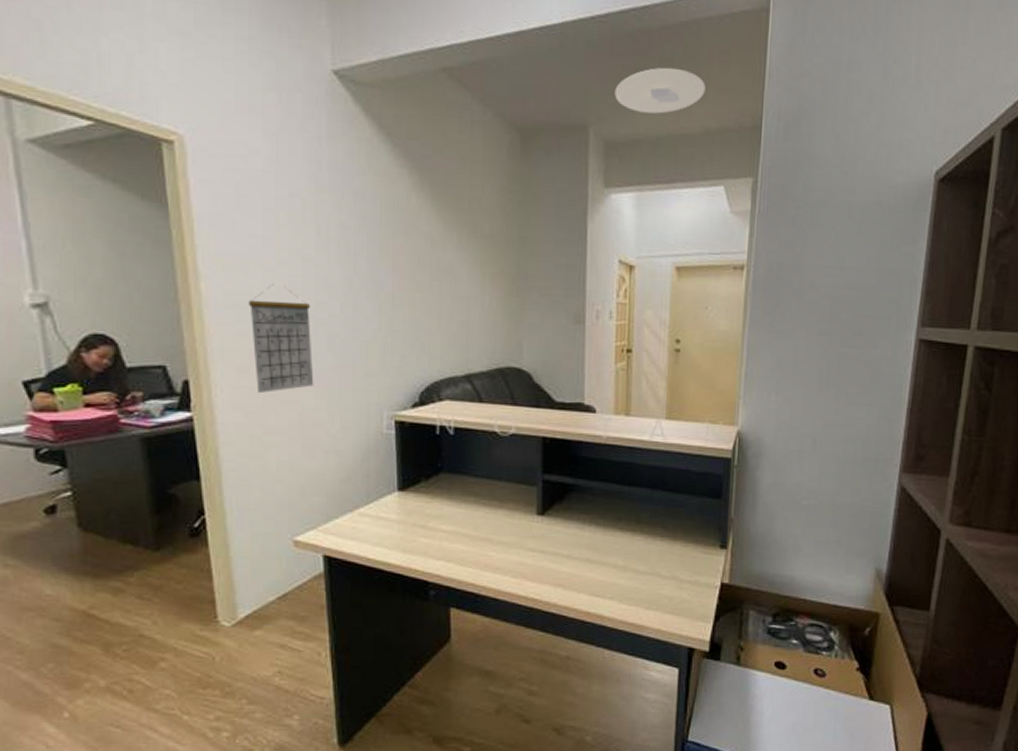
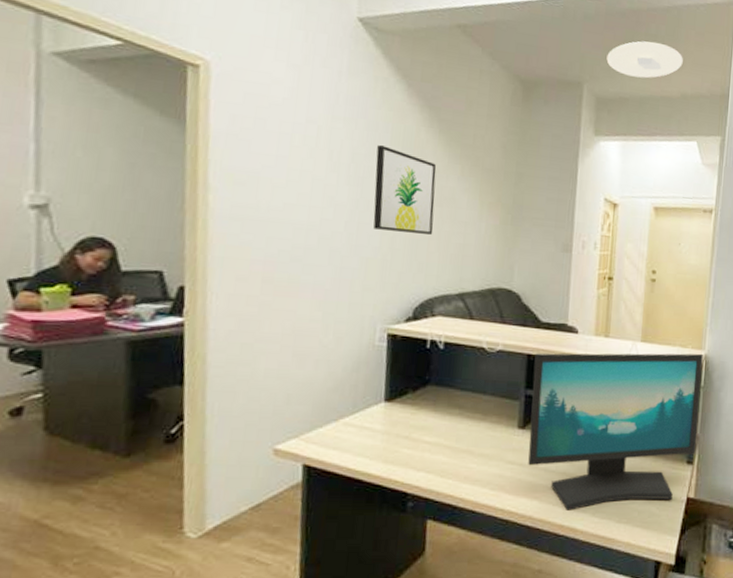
calendar: present [248,283,314,394] -> none [253,199,315,303]
wall art: none [367,216,434,312] -> present [373,145,436,235]
computer monitor: none [549,429,736,597] -> present [528,353,703,510]

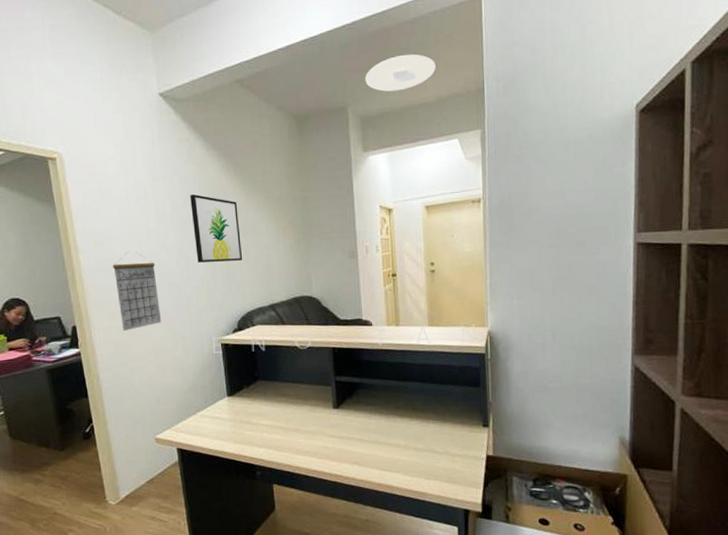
calendar: none [253,199,315,303] -> present [112,250,162,332]
computer monitor: present [528,353,703,510] -> none [338,330,490,472]

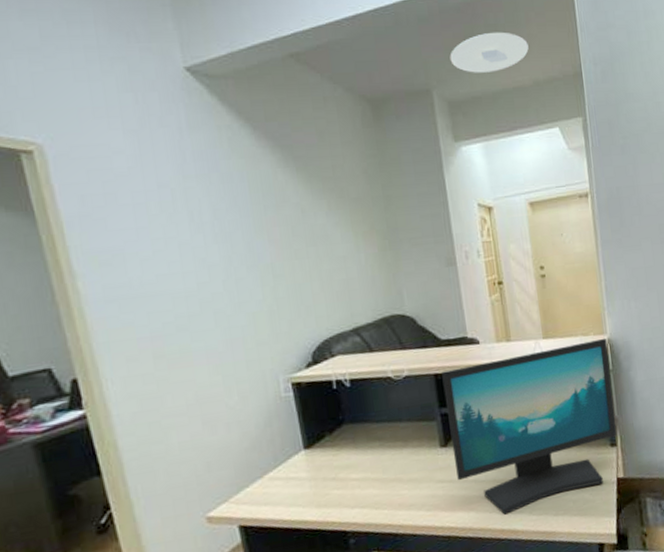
calendar: present [112,250,162,332] -> none [129,272,207,380]
wall art: present [190,194,243,263] -> none [237,196,314,282]
computer monitor: none [338,330,490,472] -> present [441,338,616,515]

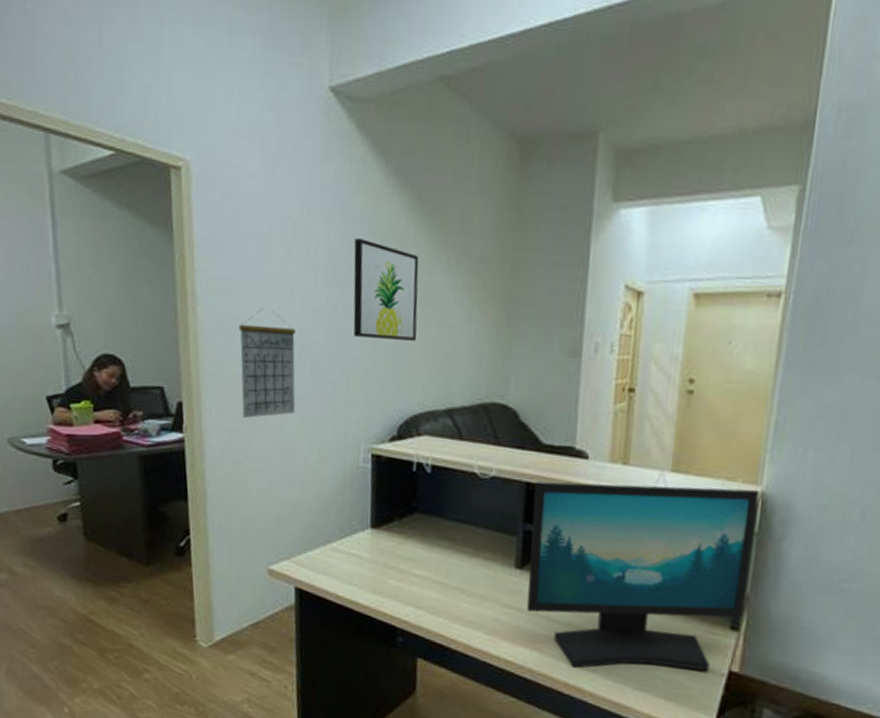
calendar: none [129,272,207,380] -> present [238,307,296,419]
wall art: none [237,196,314,282] -> present [353,239,419,341]
ceiling light: present [450,31,529,73] -> none [631,57,744,114]

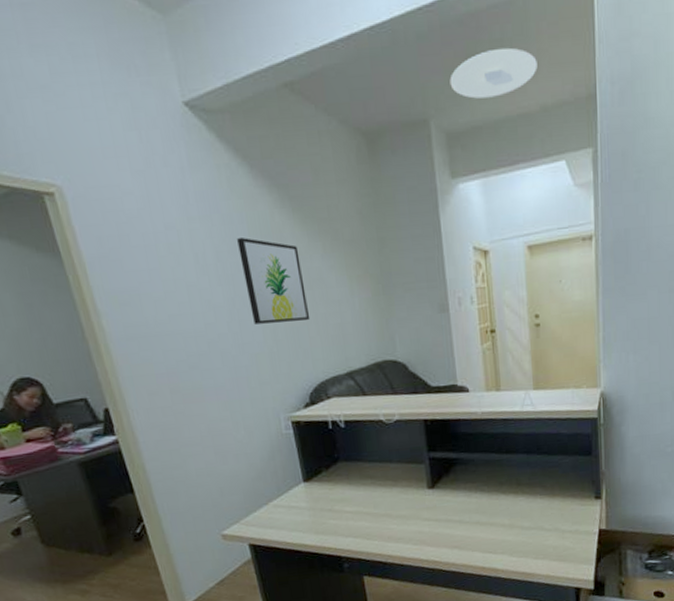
calendar: present [238,307,296,419] -> none [146,312,216,413]
computer monitor: present [527,481,759,671] -> none [431,391,603,554]
ceiling light: none [631,57,744,114] -> present [449,47,538,99]

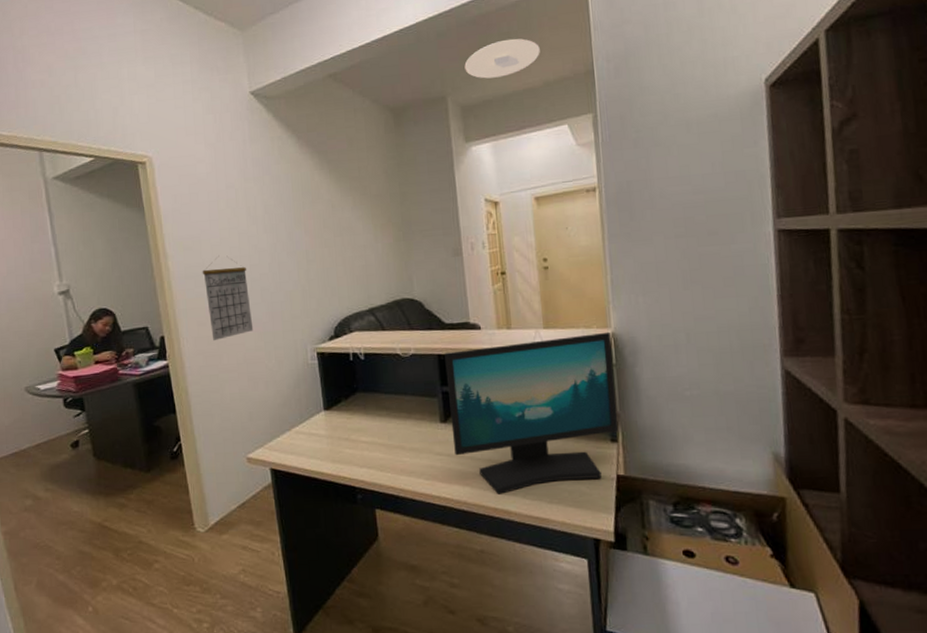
calendar: none [146,312,216,413] -> present [202,255,254,341]
wall art: present [237,238,311,324] -> none [283,194,339,266]
computer monitor: none [431,391,603,554] -> present [444,331,618,494]

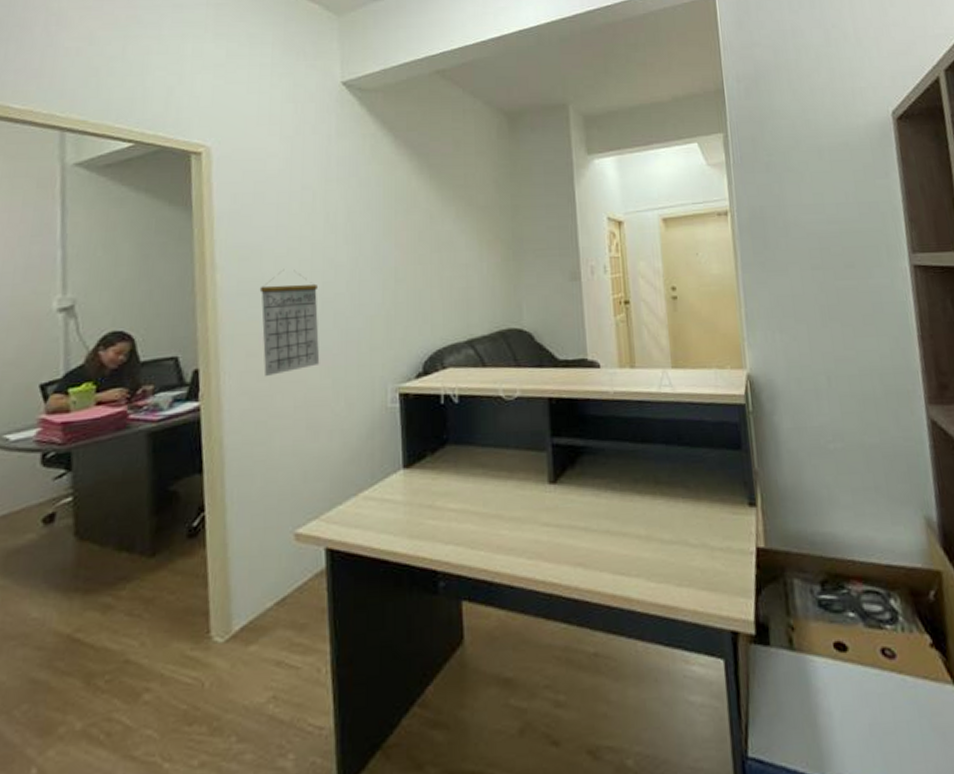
computer monitor: present [444,331,618,494] -> none [556,373,756,576]
ceiling light: present [464,38,540,79] -> none [588,50,669,89]

